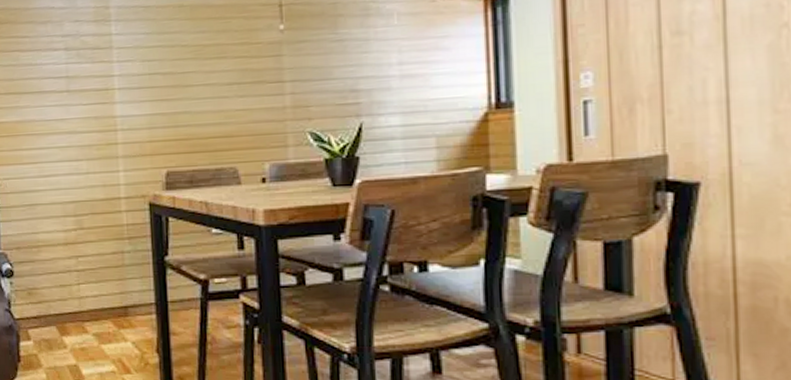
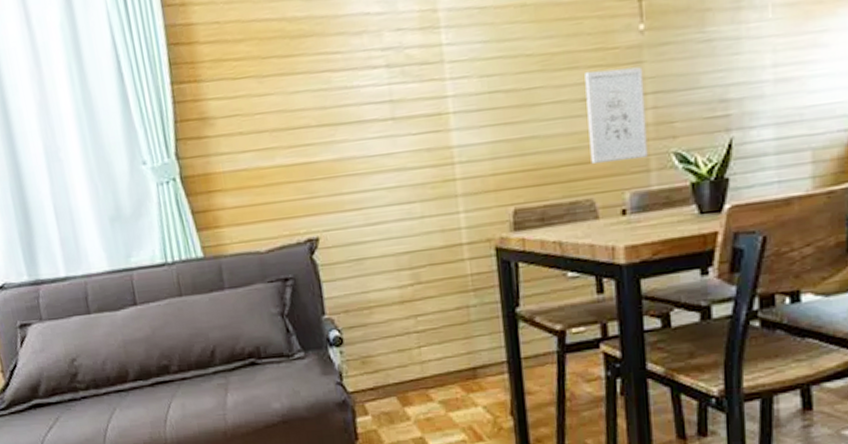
wall art: none [231,59,286,137] -> present [585,67,648,164]

